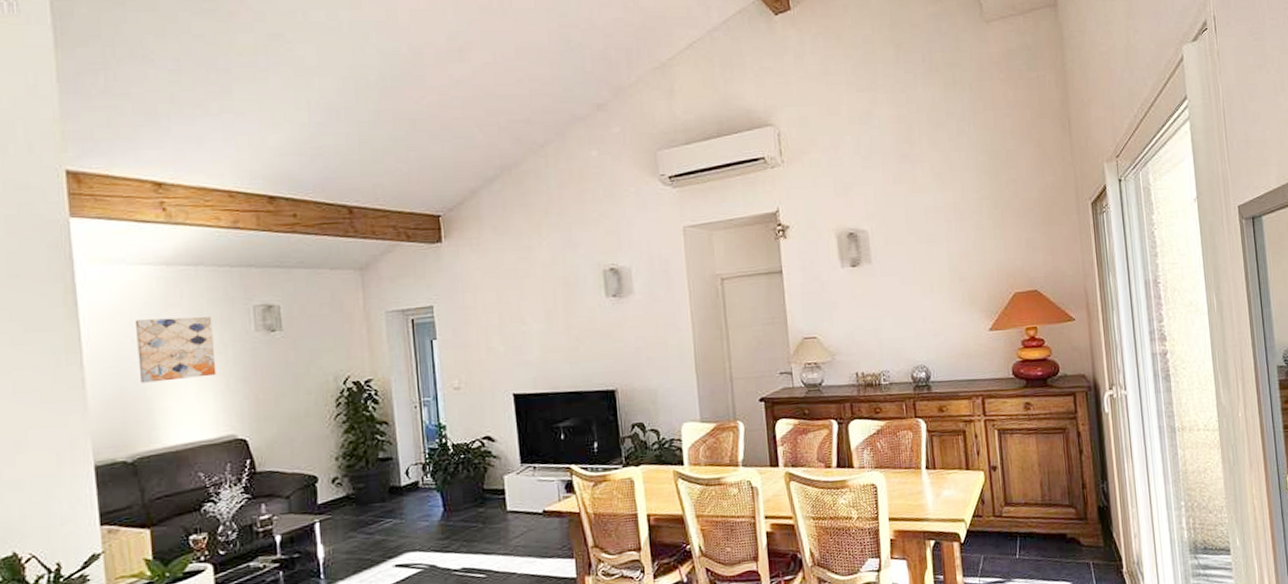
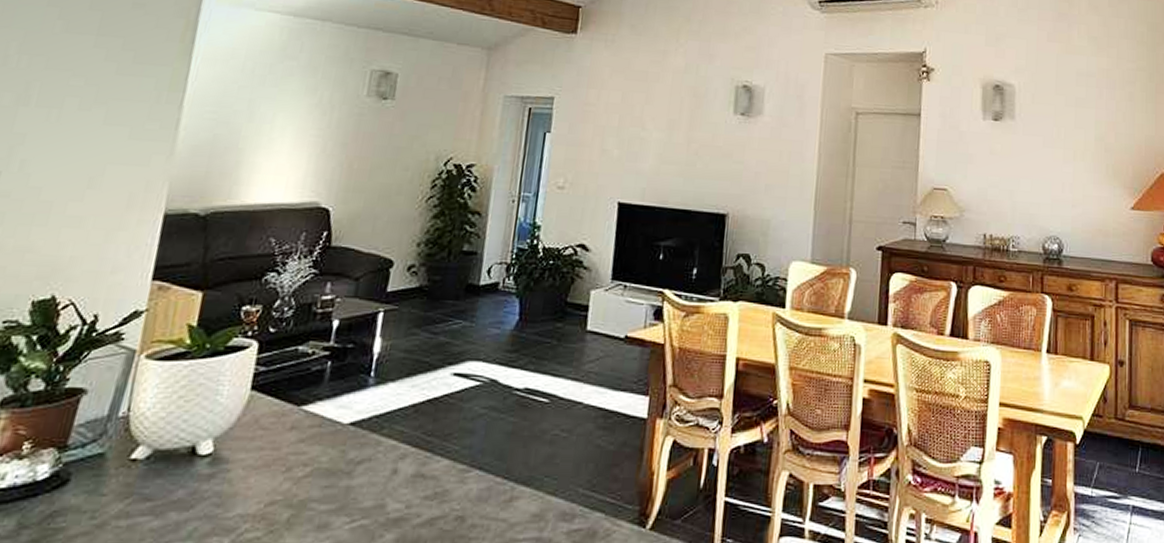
wall art: present [135,316,217,383] -> none [236,67,326,137]

